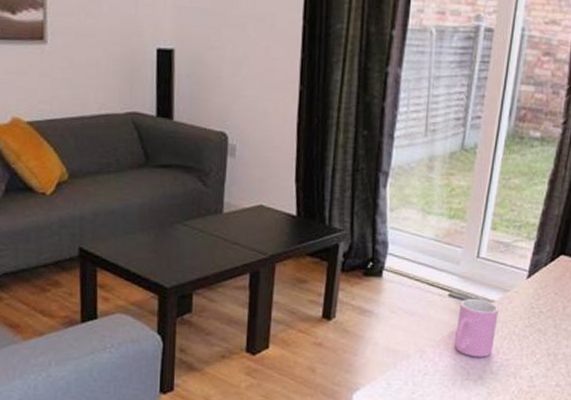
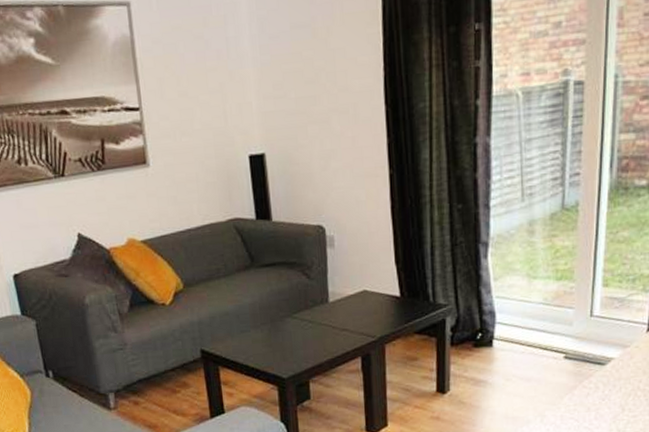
cup: present [454,299,499,358] -> none [575,358,620,417]

